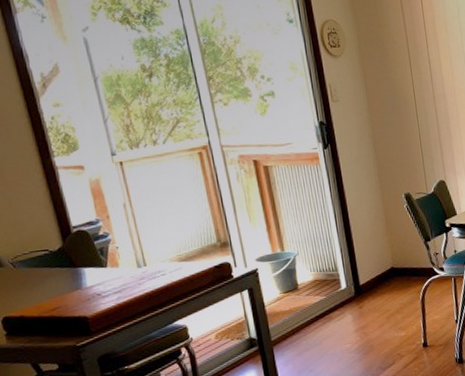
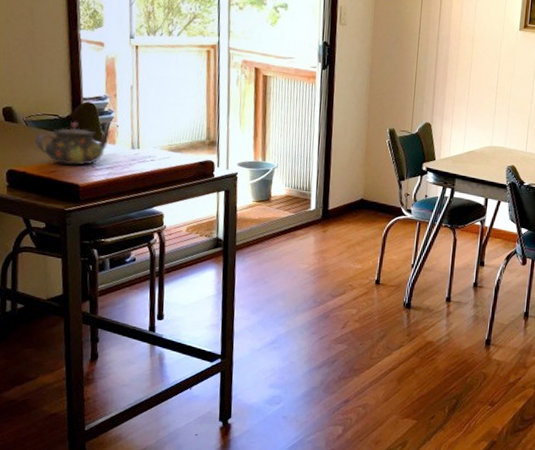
teapot: none [27,253,111,300] -> present [35,122,111,166]

